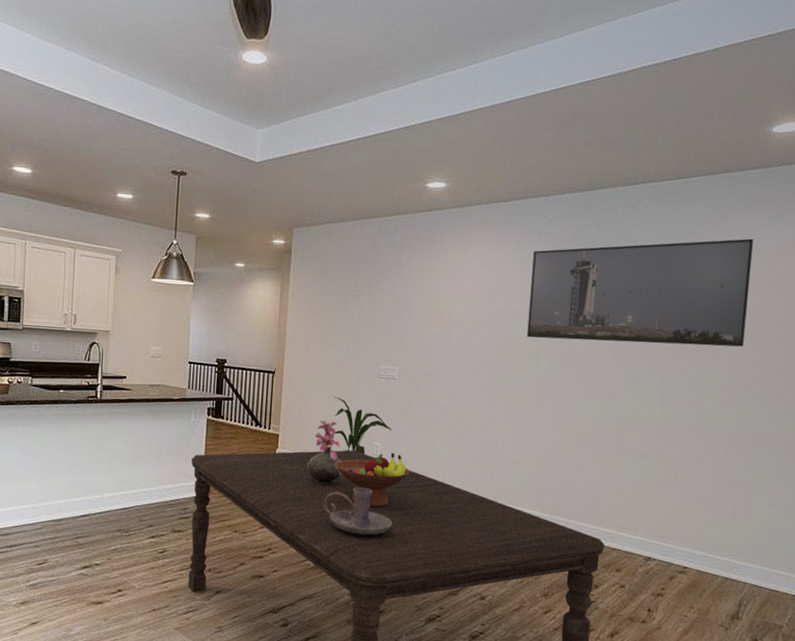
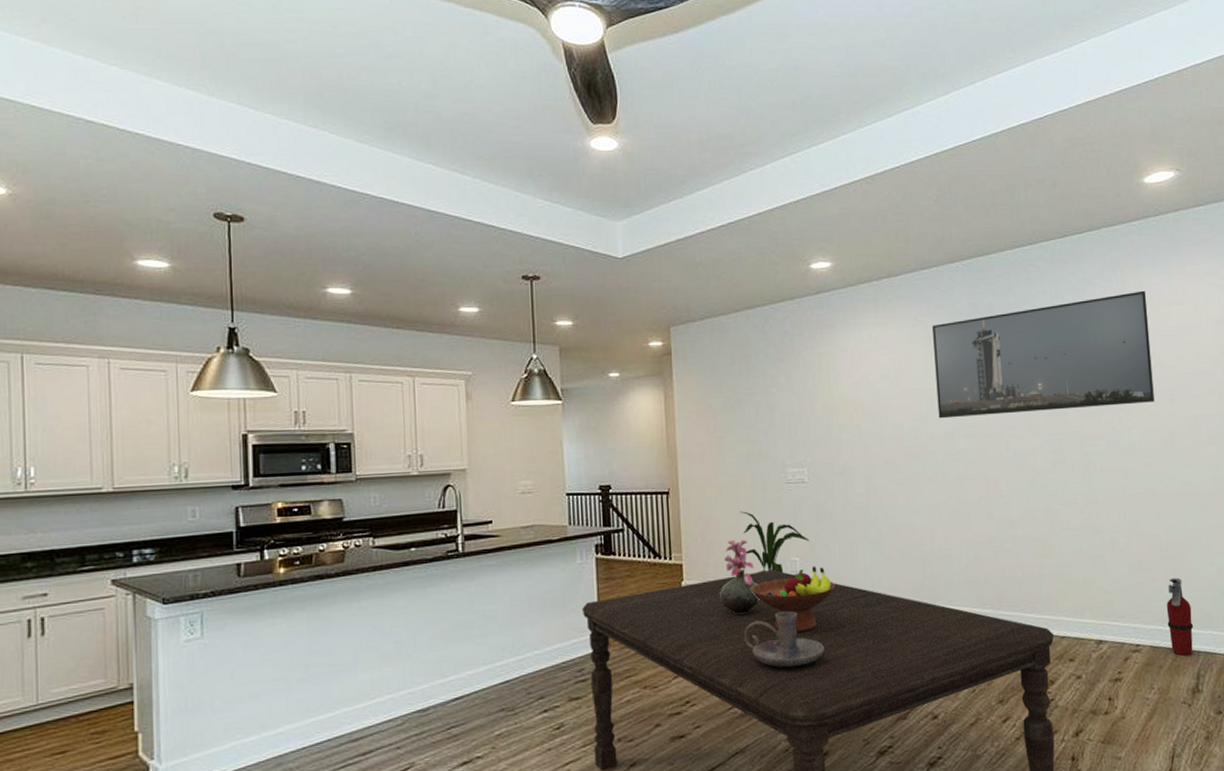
fire extinguisher: none [718,512,745,585] -> present [1166,577,1194,656]

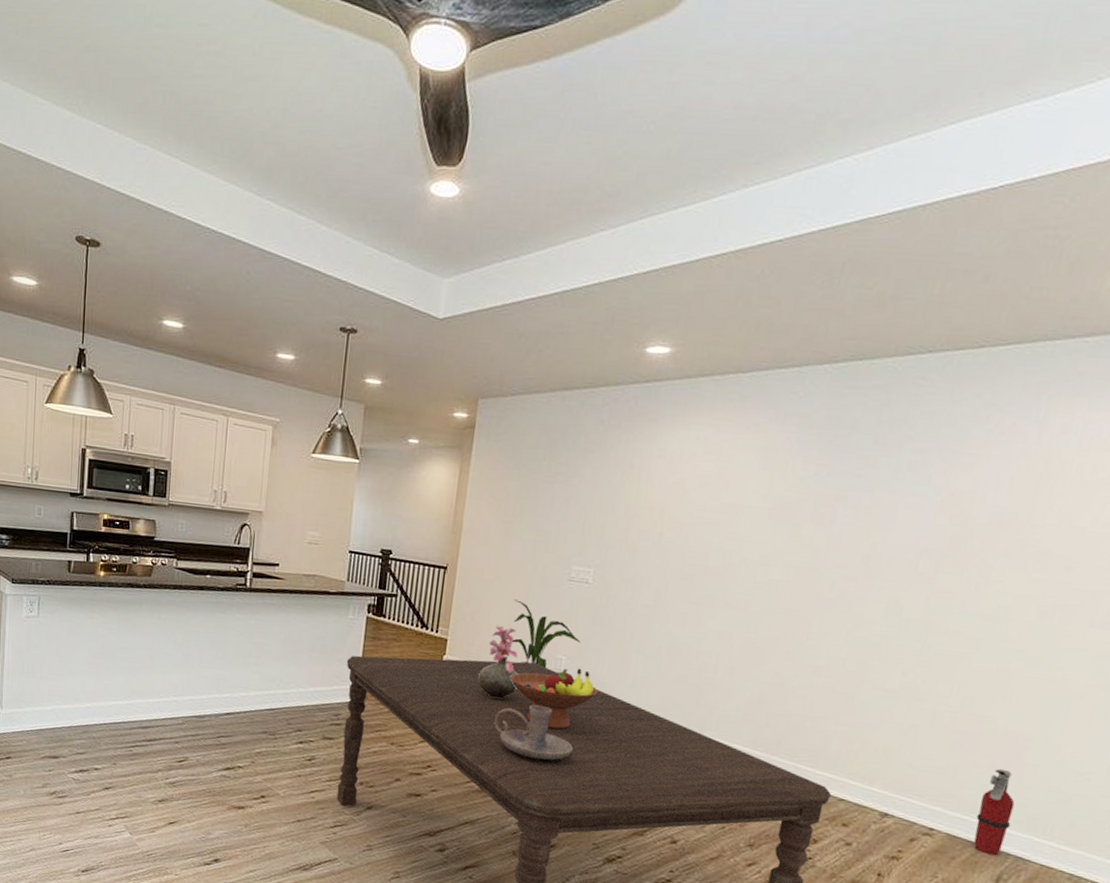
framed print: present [932,290,1154,419] -> none [756,427,1075,566]

